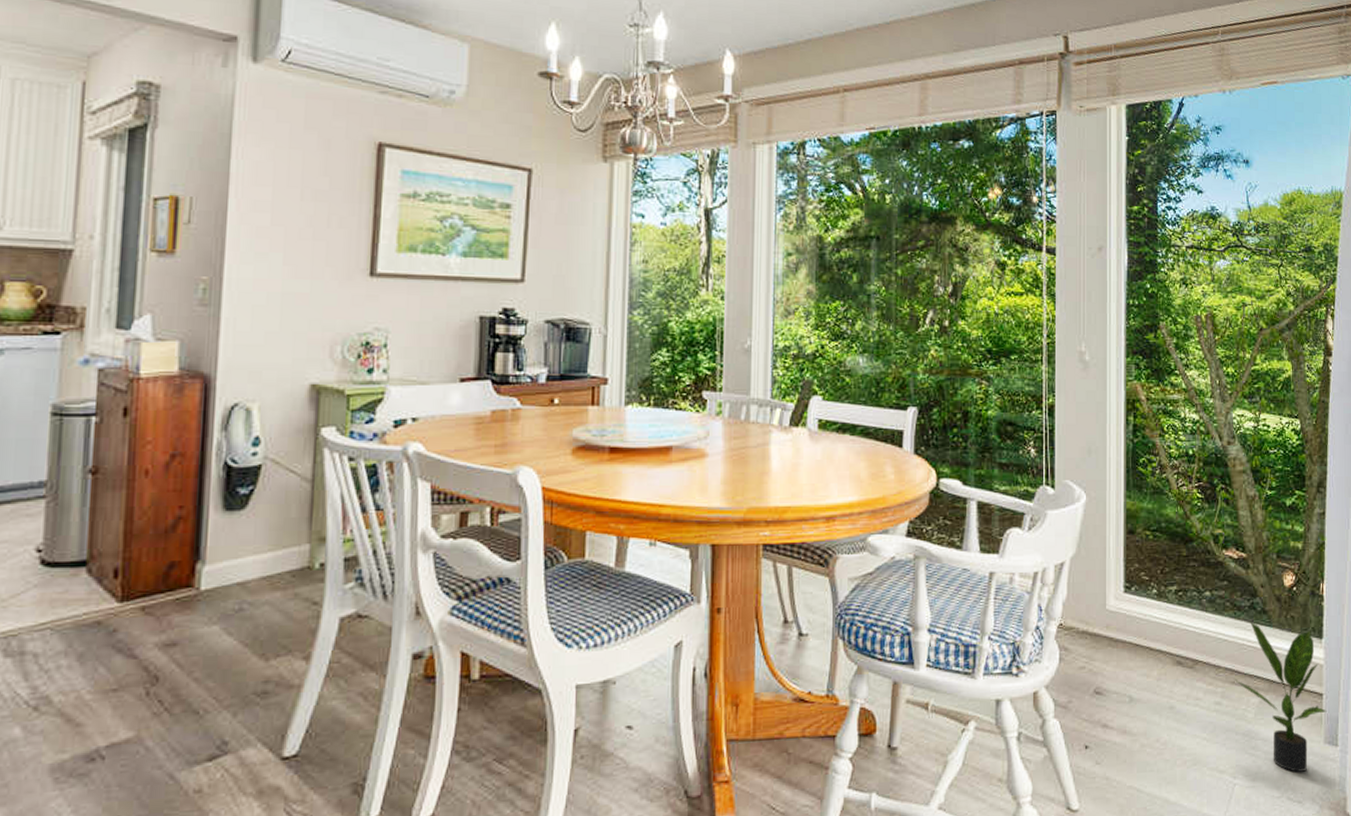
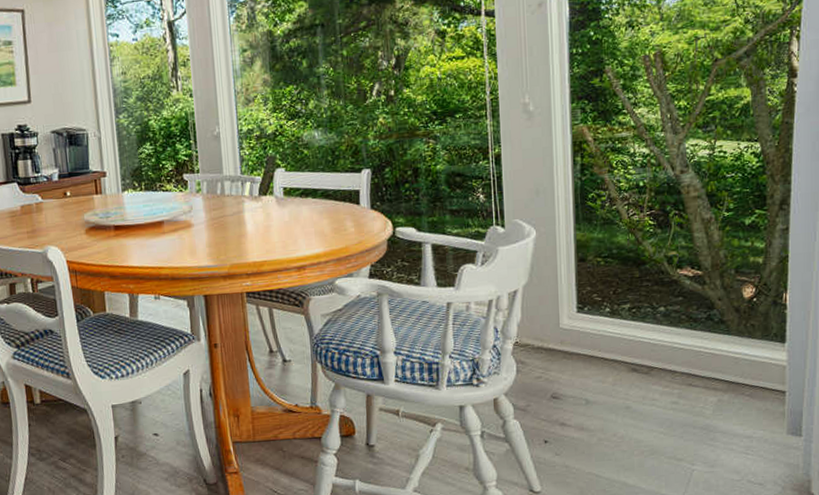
potted plant: present [1234,621,1327,772] -> none [691,330,790,459]

